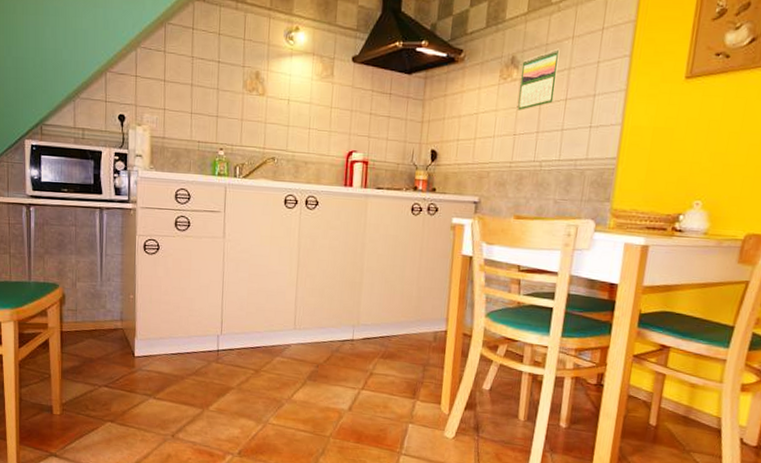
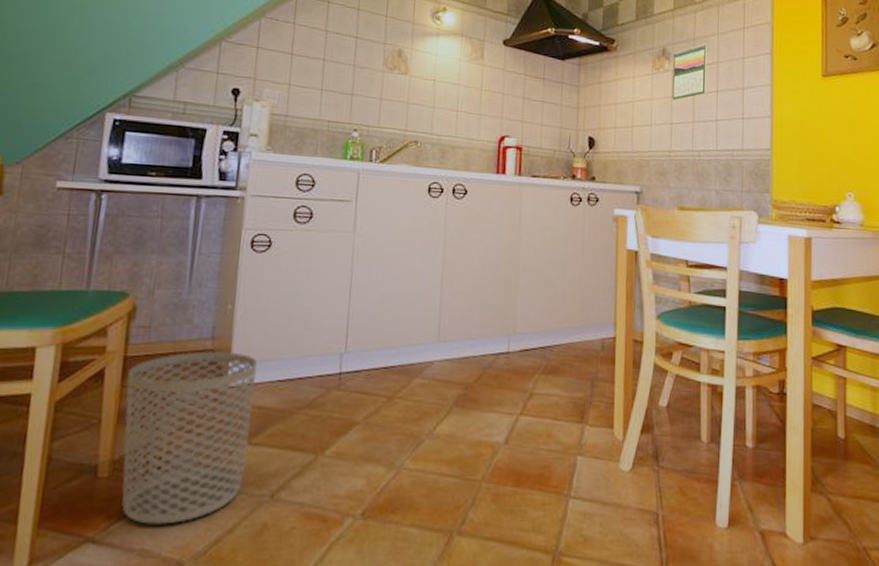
waste bin: none [65,330,156,449] -> present [122,352,257,525]

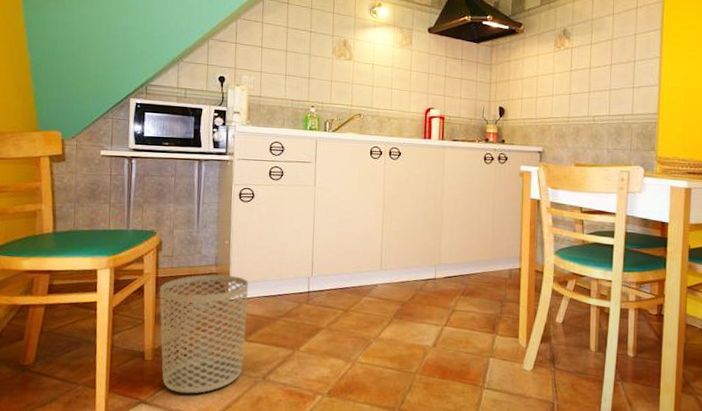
calendar: present [672,43,707,100] -> none [571,23,603,74]

